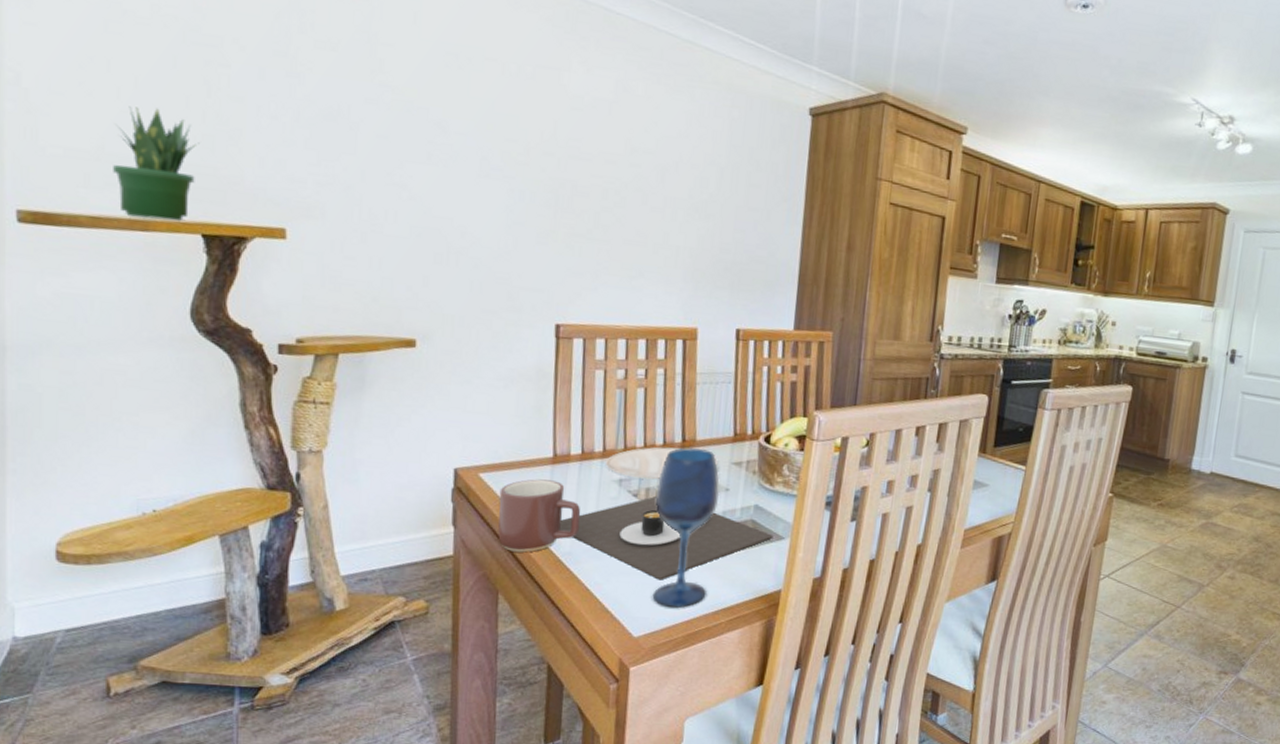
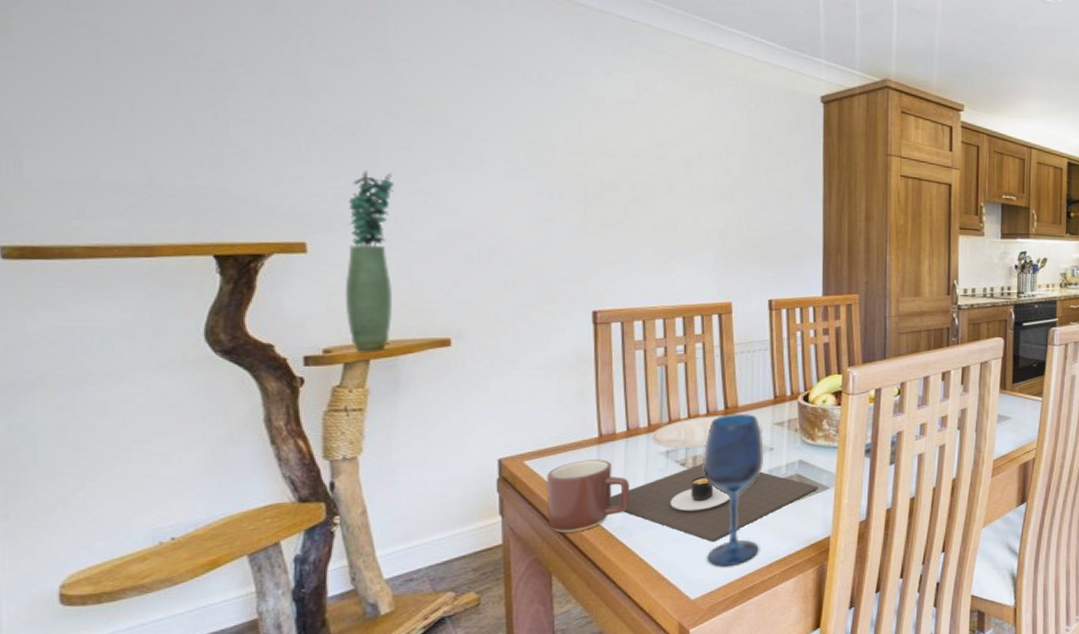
planter: present [113,106,200,222] -> none [111,134,207,245]
vase: none [318,158,370,347] -> present [345,170,393,353]

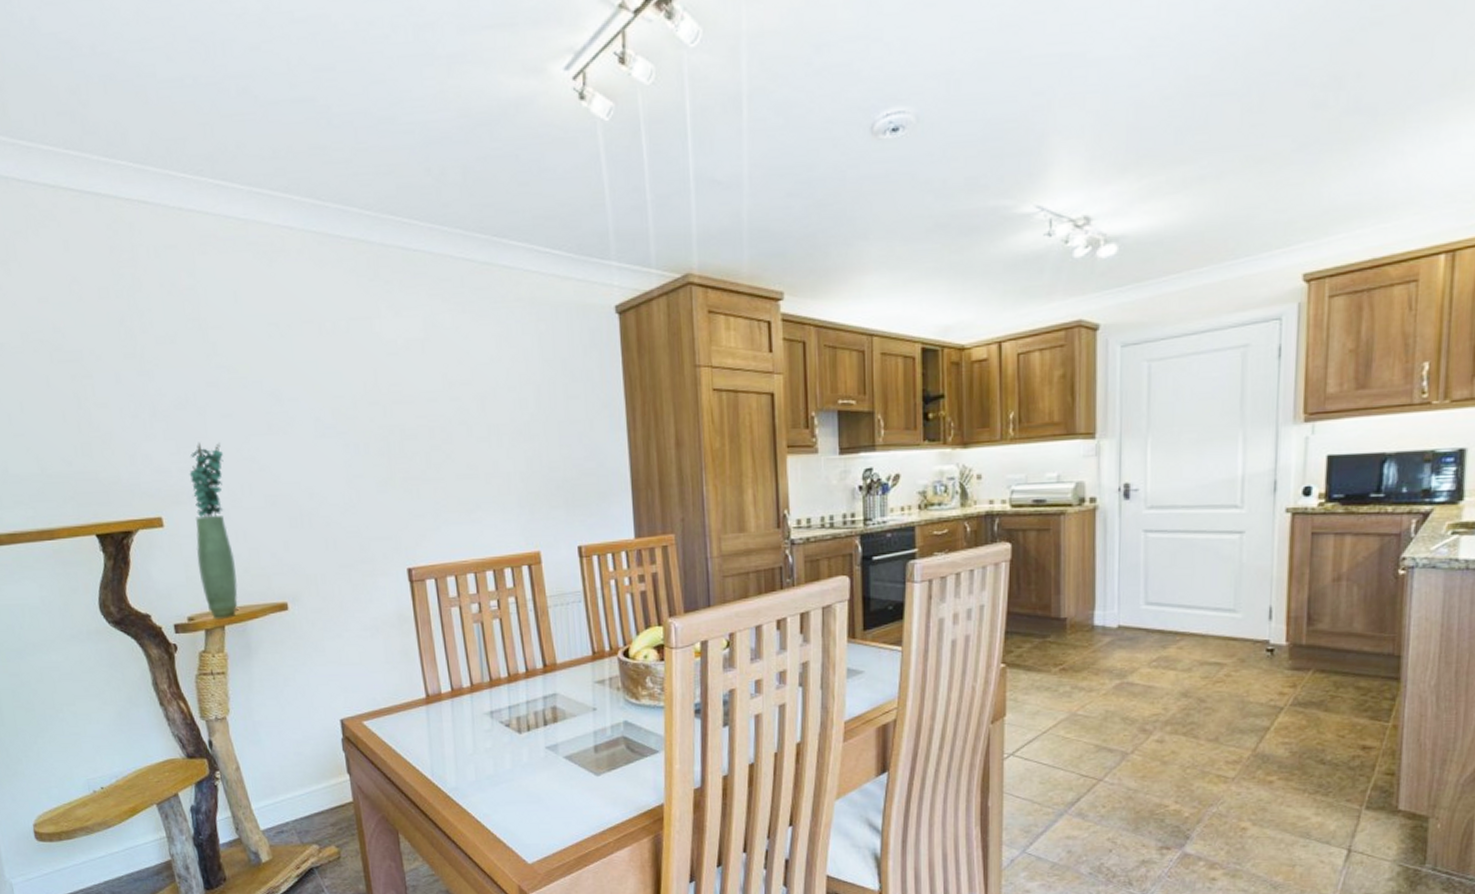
mug: present [546,459,630,533] -> none [383,720,462,792]
place setting: present [609,462,819,542] -> none [442,723,647,806]
plate: present [652,416,761,448] -> none [475,674,582,709]
wineglass: present [703,413,765,566] -> none [526,671,590,831]

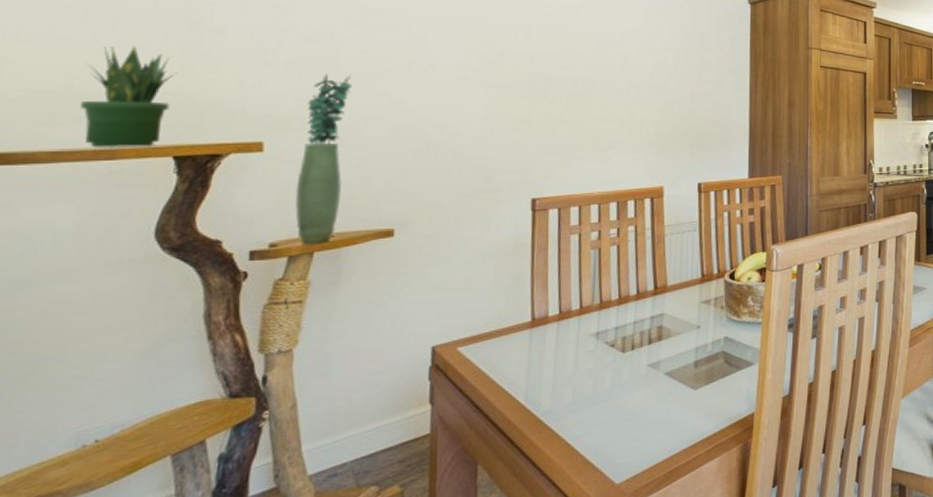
planter: none [13,427,83,528] -> present [80,46,177,147]

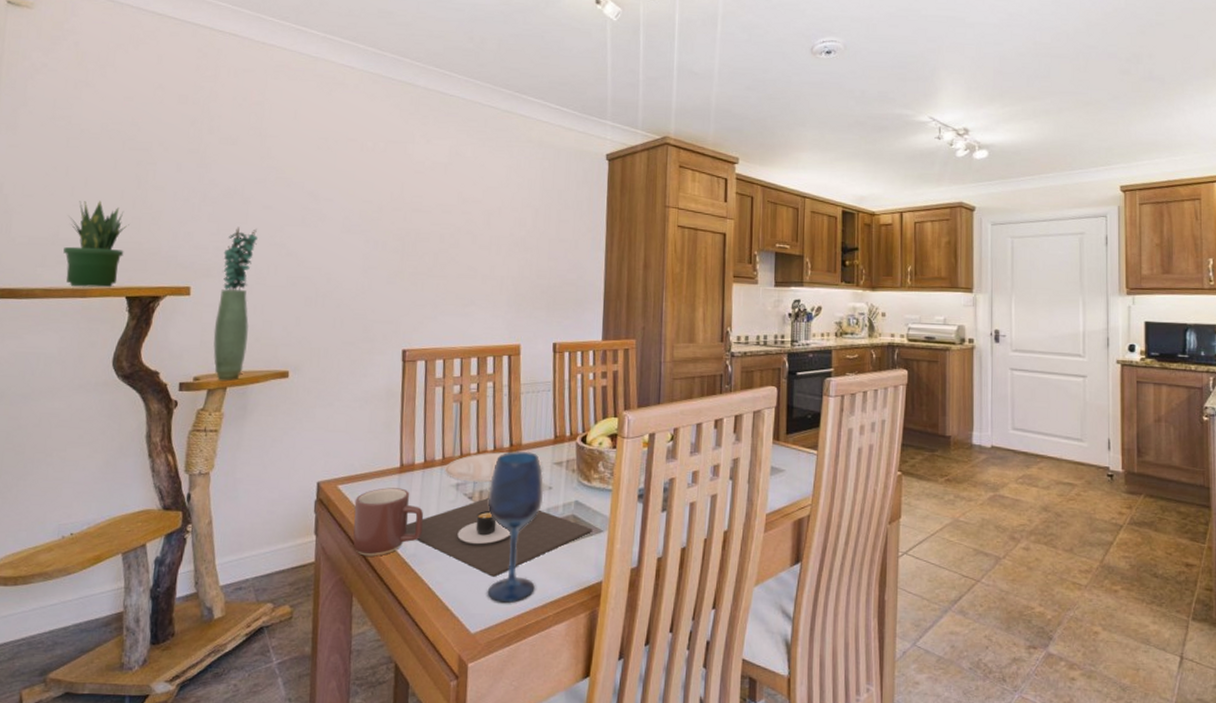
mug: none [477,343,560,420] -> present [353,487,424,556]
place setting: none [538,343,743,423] -> present [405,497,593,577]
plate: none [583,296,689,329] -> present [445,452,542,483]
wineglass: none [632,292,692,448] -> present [487,451,544,603]

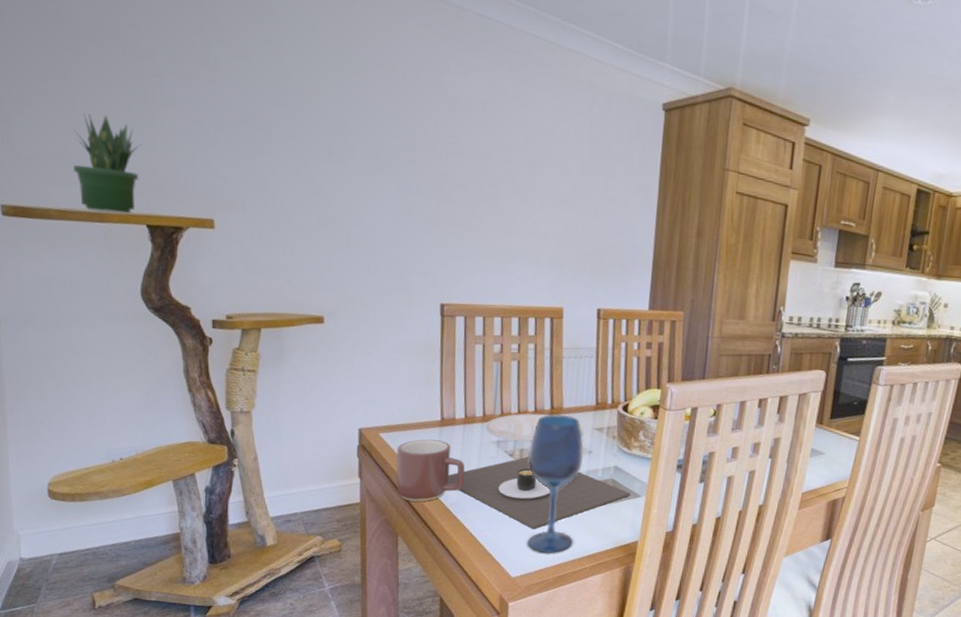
vase: present [213,226,258,382] -> none [243,156,281,323]

